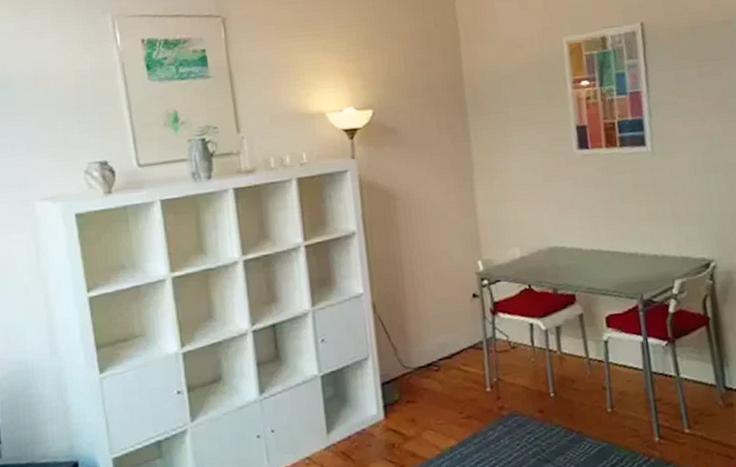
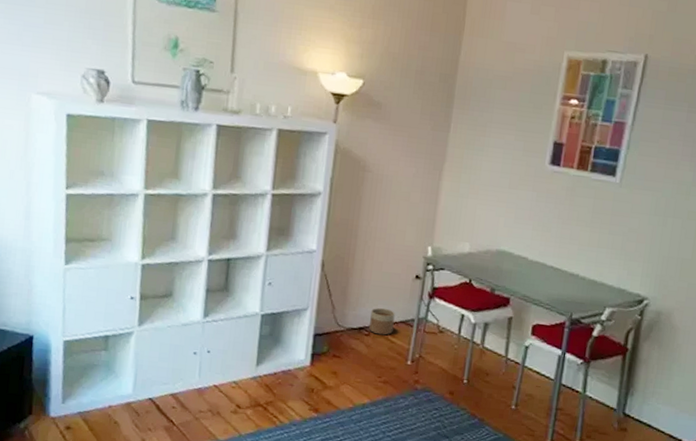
planter: none [435,336,464,367] -> present [369,307,395,336]

